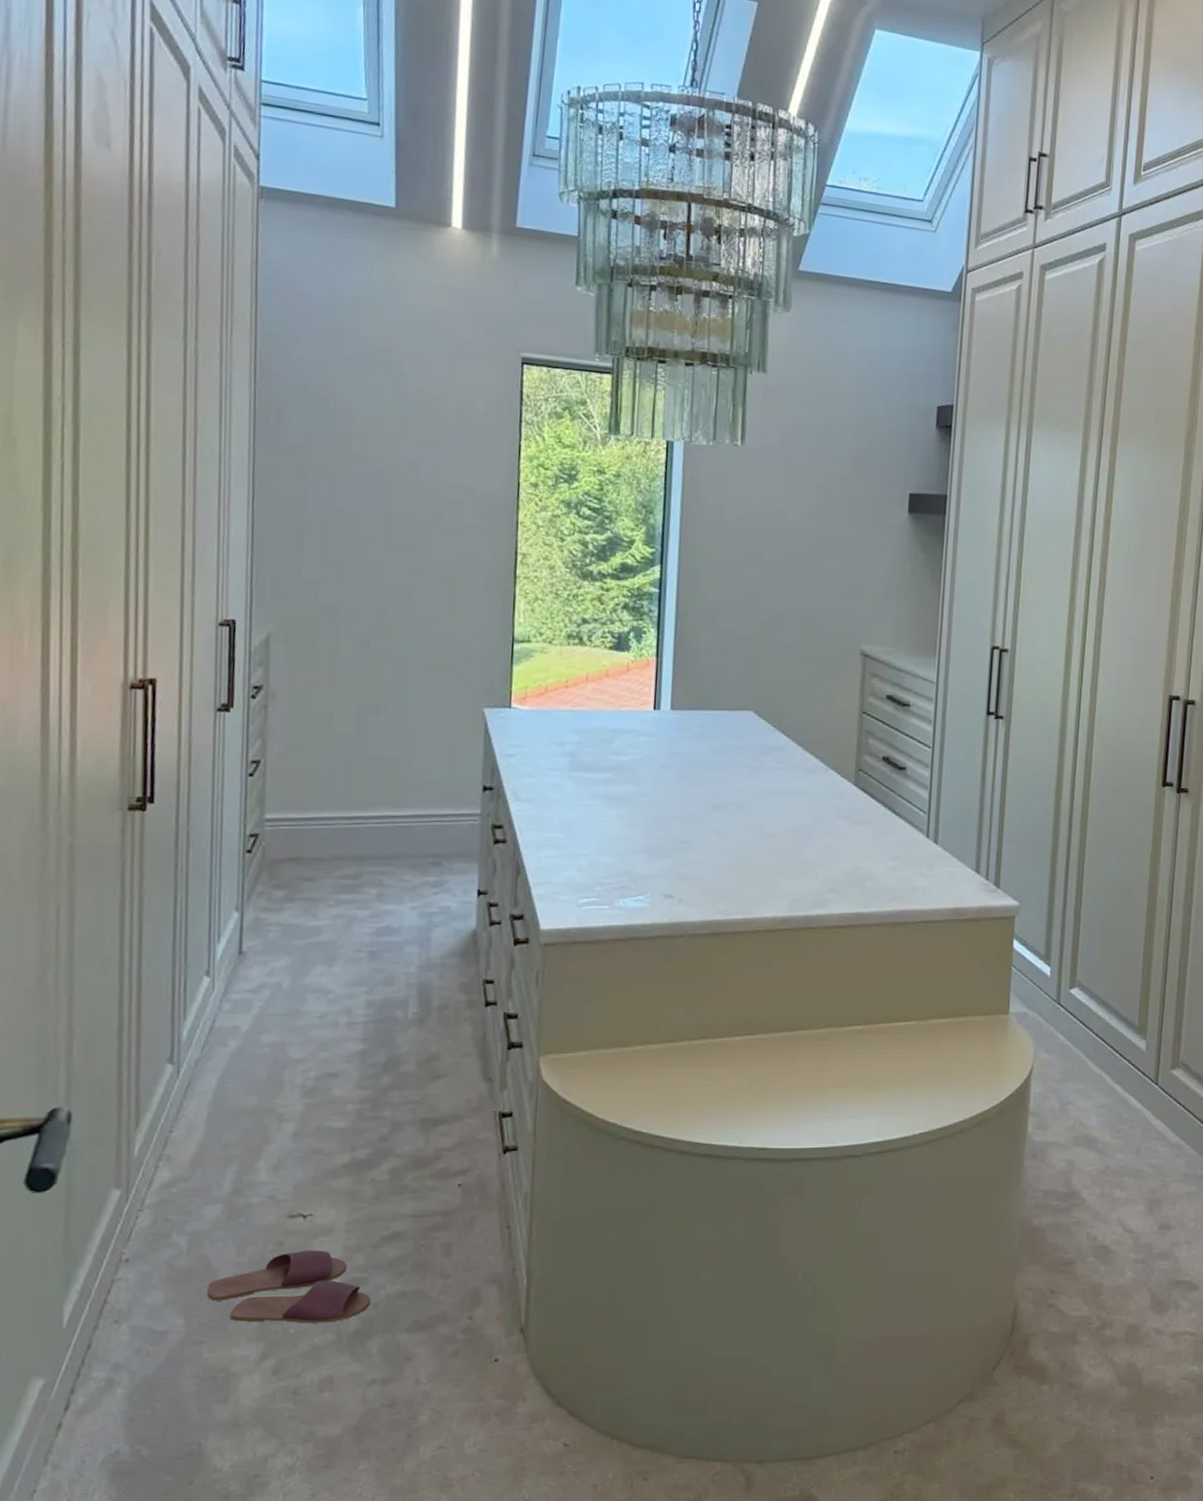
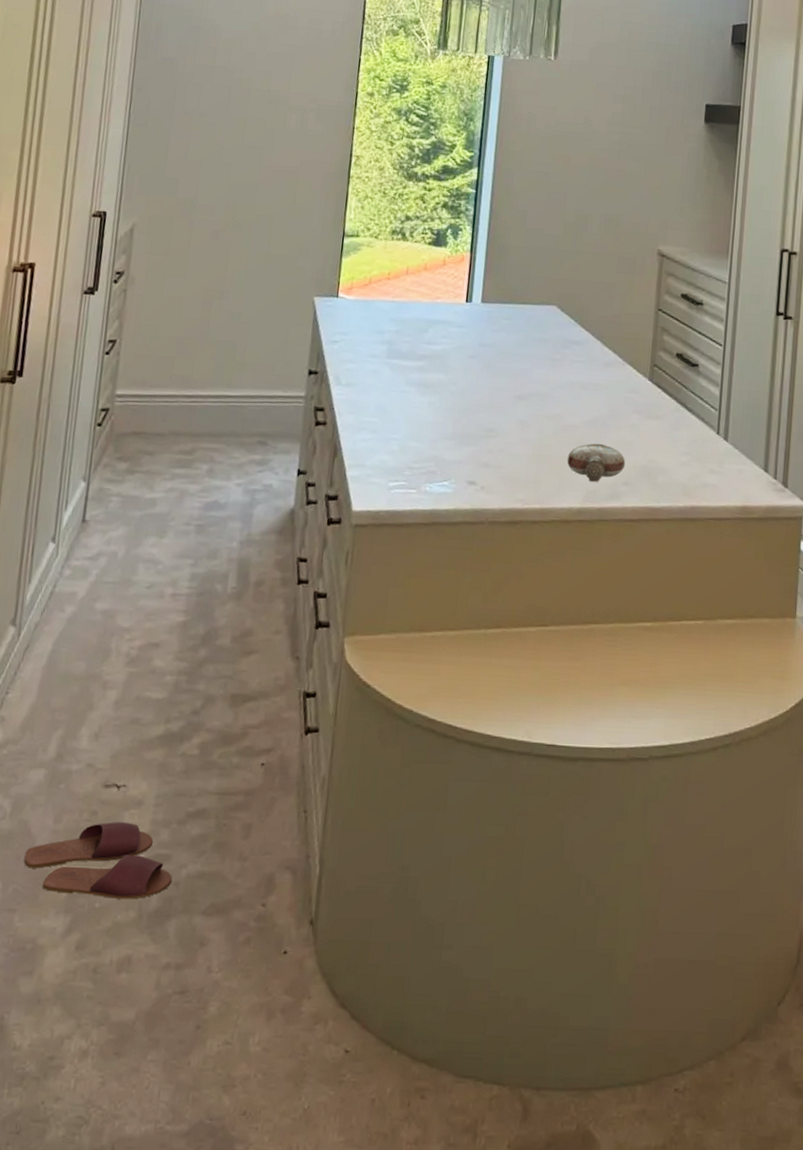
perfume bottle: none [769,851,832,890] -> present [566,443,626,482]

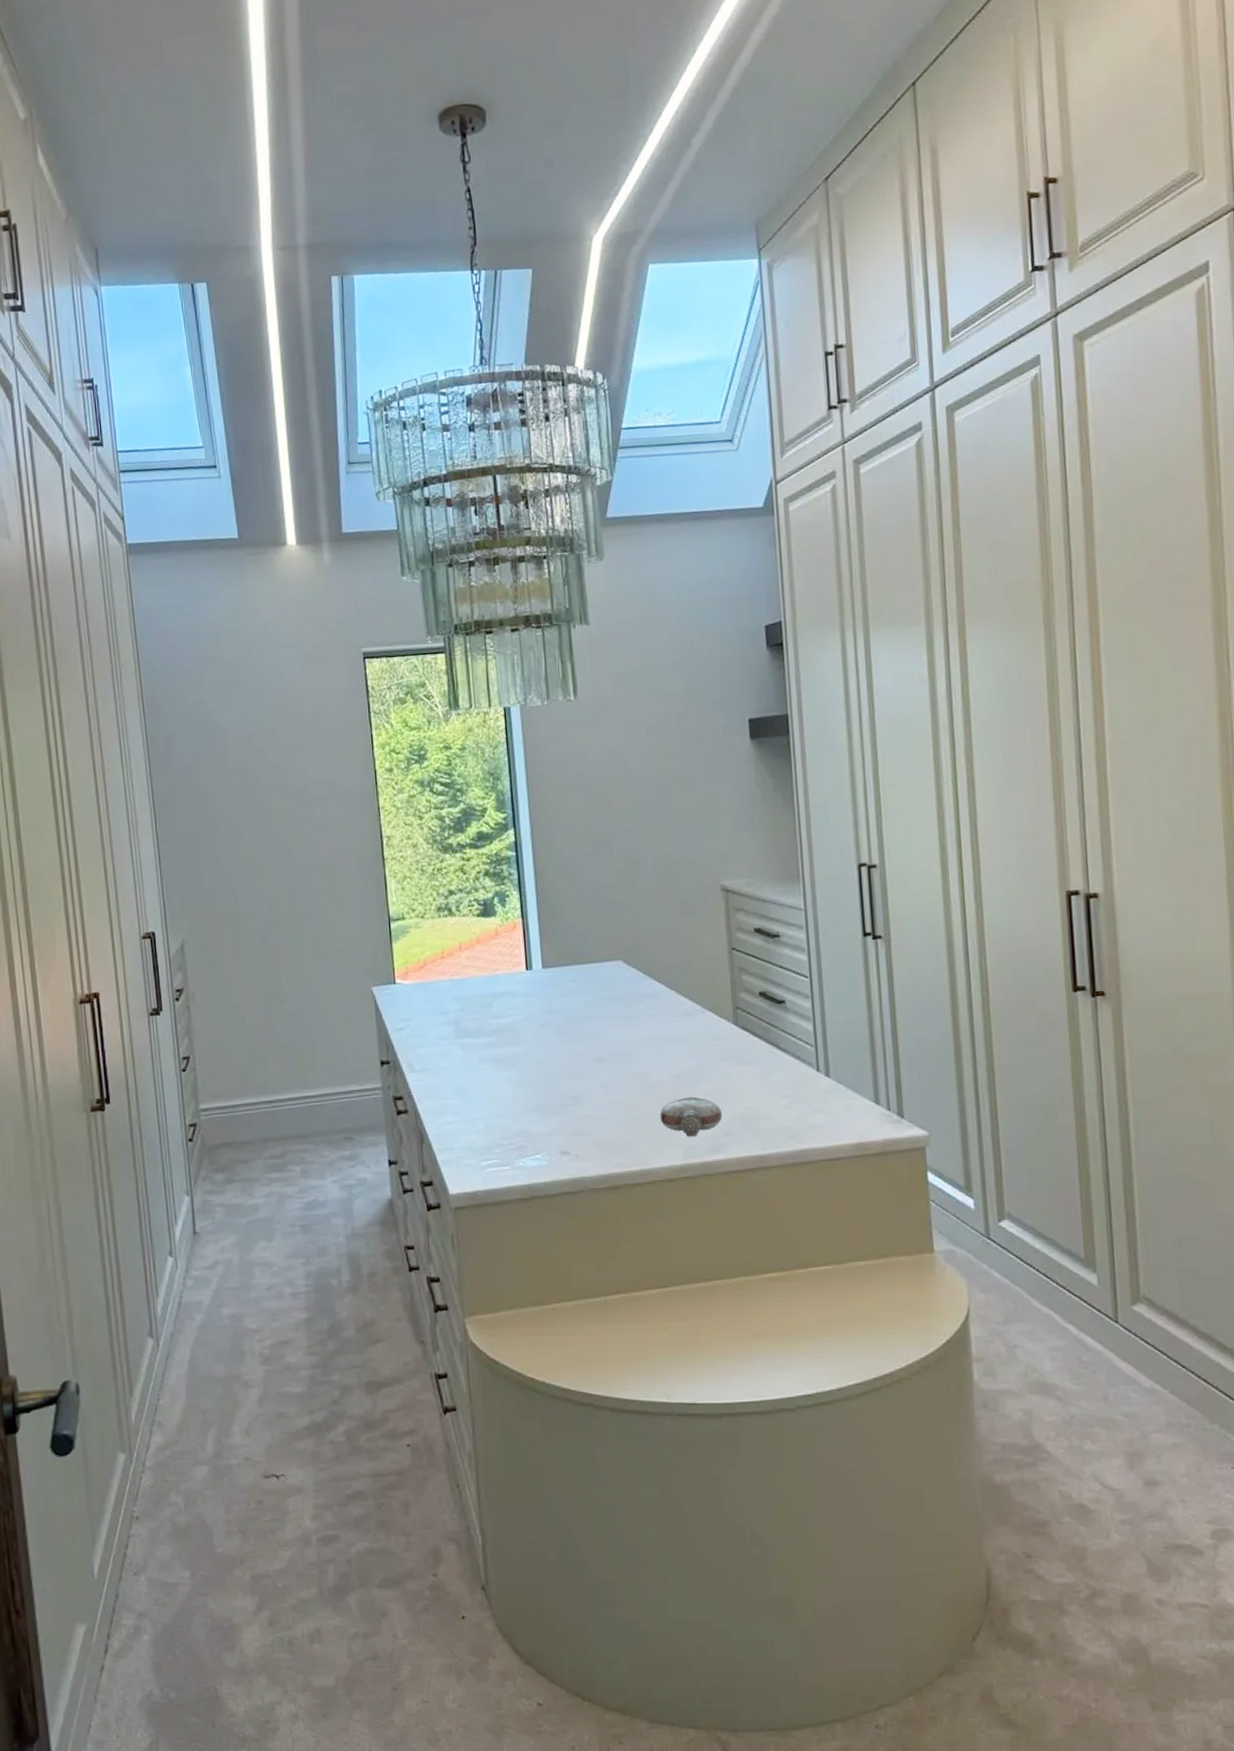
slippers: present [24,822,172,899] -> none [205,1508,344,1578]

